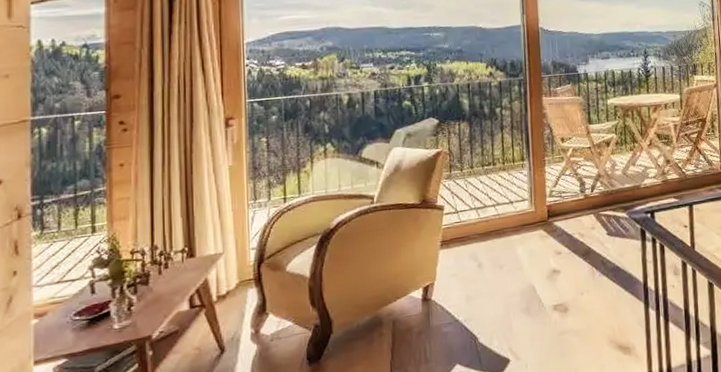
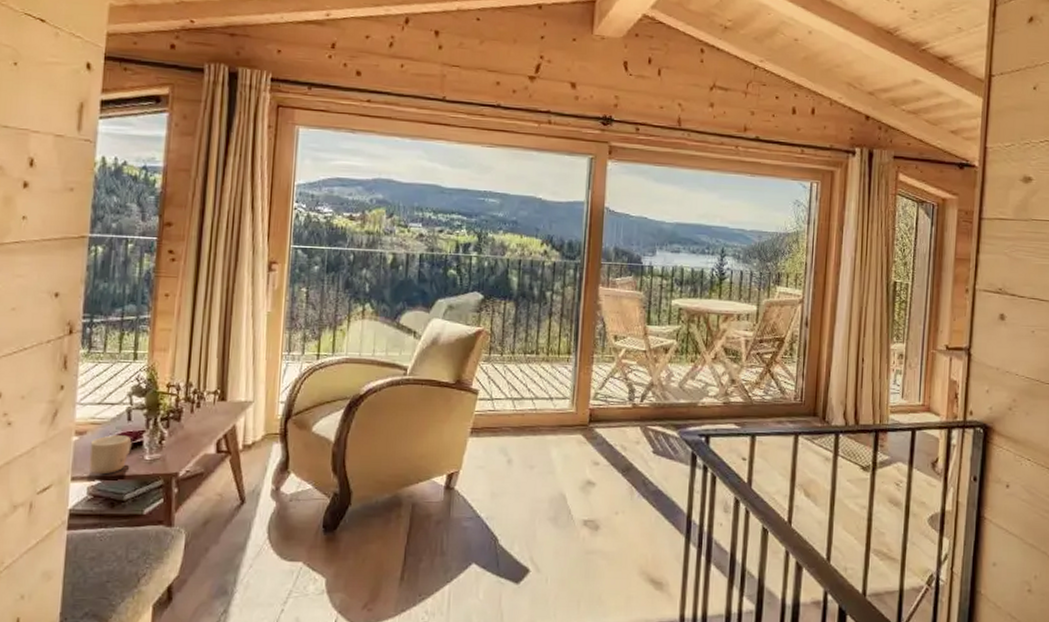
mug: none [52,308,98,354] -> present [88,435,132,475]

